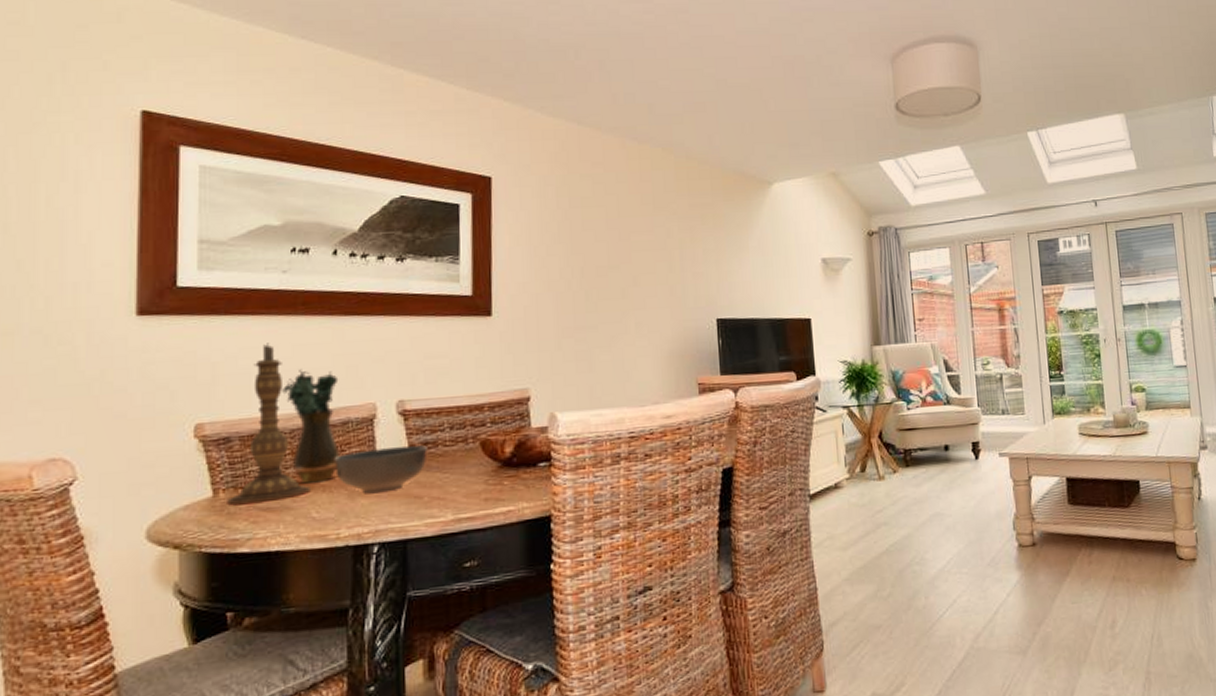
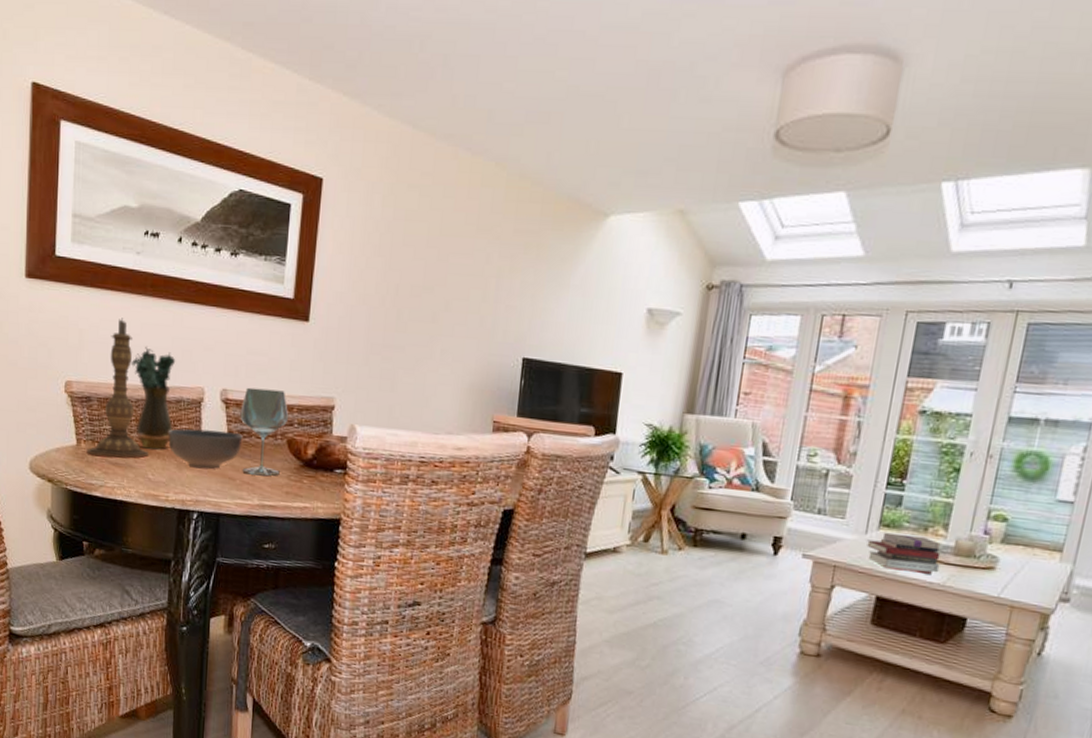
wine glass: none [422,391,480,489] -> present [240,387,289,476]
books: none [1047,416,1108,452] -> present [866,532,941,574]

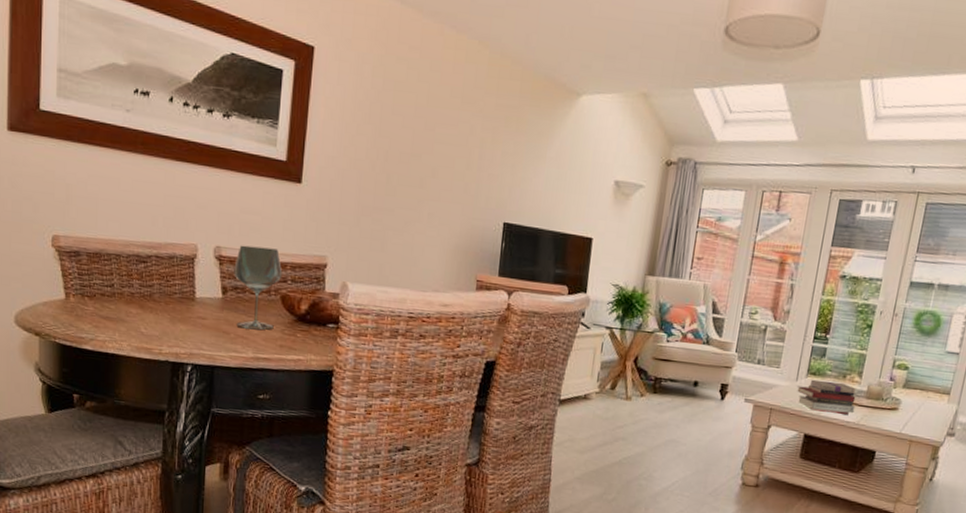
candlestick: present [86,318,150,459] -> none [76,174,142,313]
vase: present [131,346,176,450] -> none [122,202,168,305]
bowl: present [167,428,243,469] -> none [160,284,237,324]

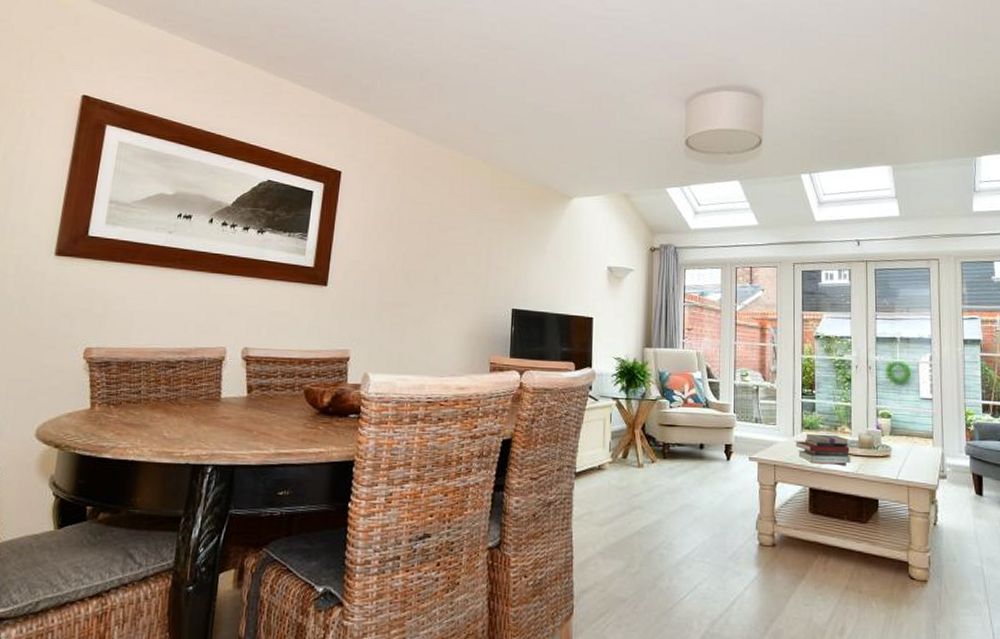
wine glass: present [234,245,283,330] -> none [259,345,307,426]

